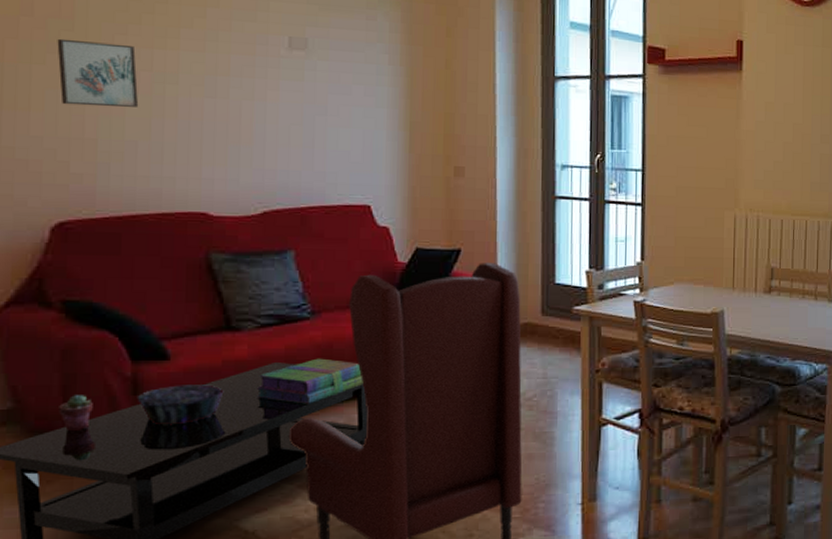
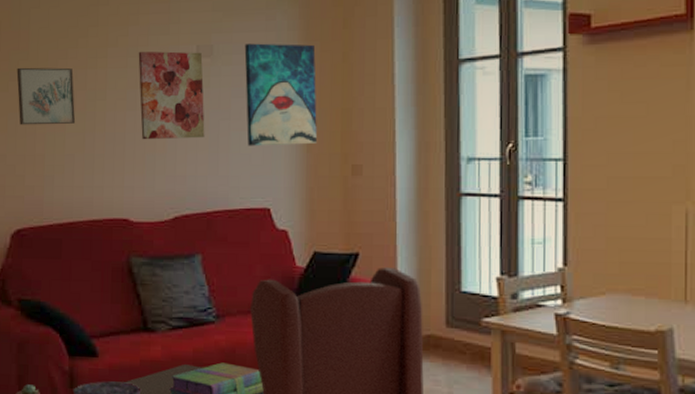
wall art: none [218,35,299,133] -> present [138,51,205,140]
wall art: none [343,40,420,145] -> present [244,43,317,146]

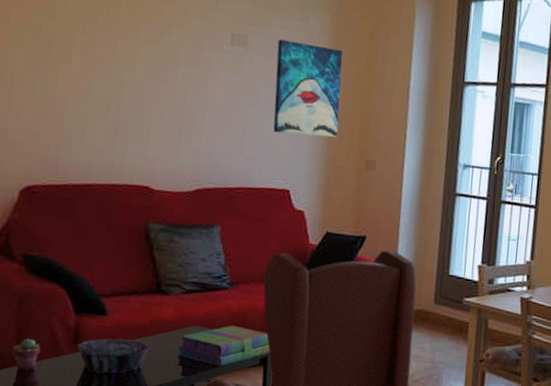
wall art: present [16,67,76,125] -> none [38,25,102,89]
wall art: present [138,51,205,140] -> none [169,29,237,120]

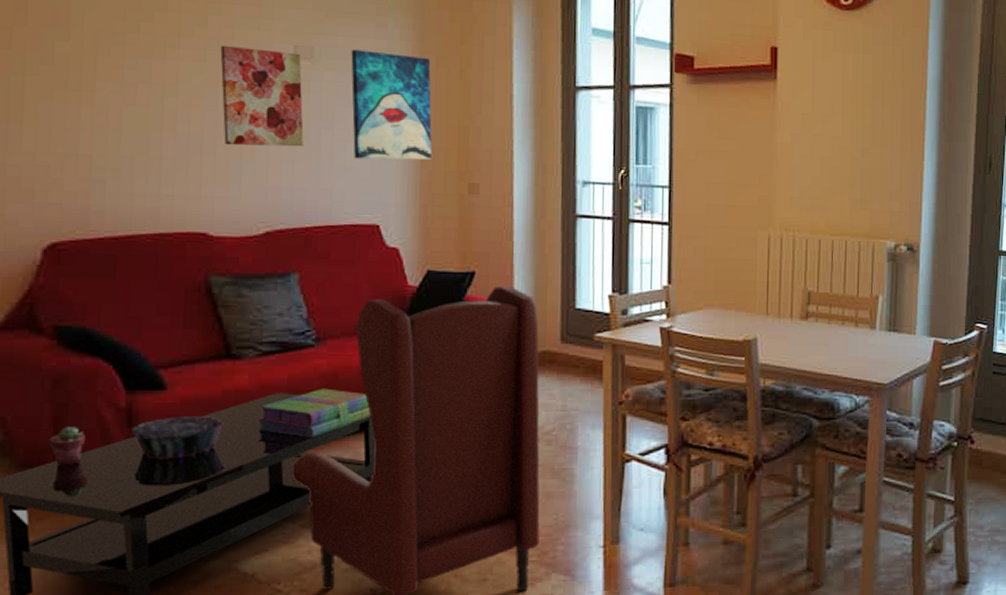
wall art: none [169,29,237,120] -> present [220,45,304,147]

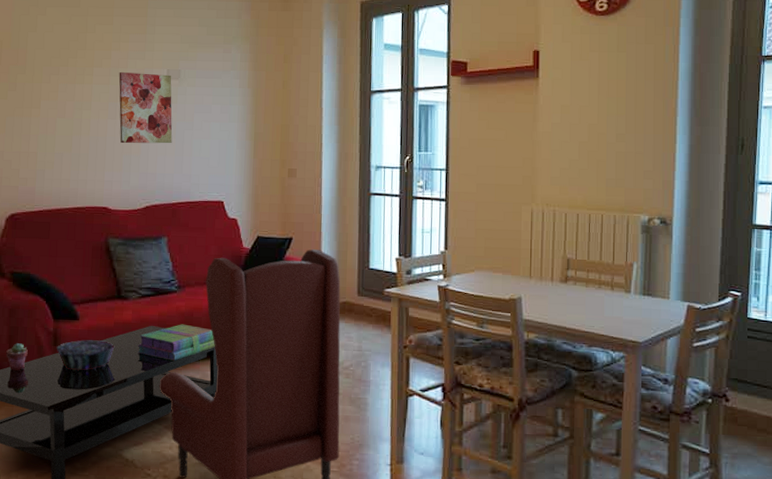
wall art: present [351,49,432,161] -> none [205,70,262,152]

